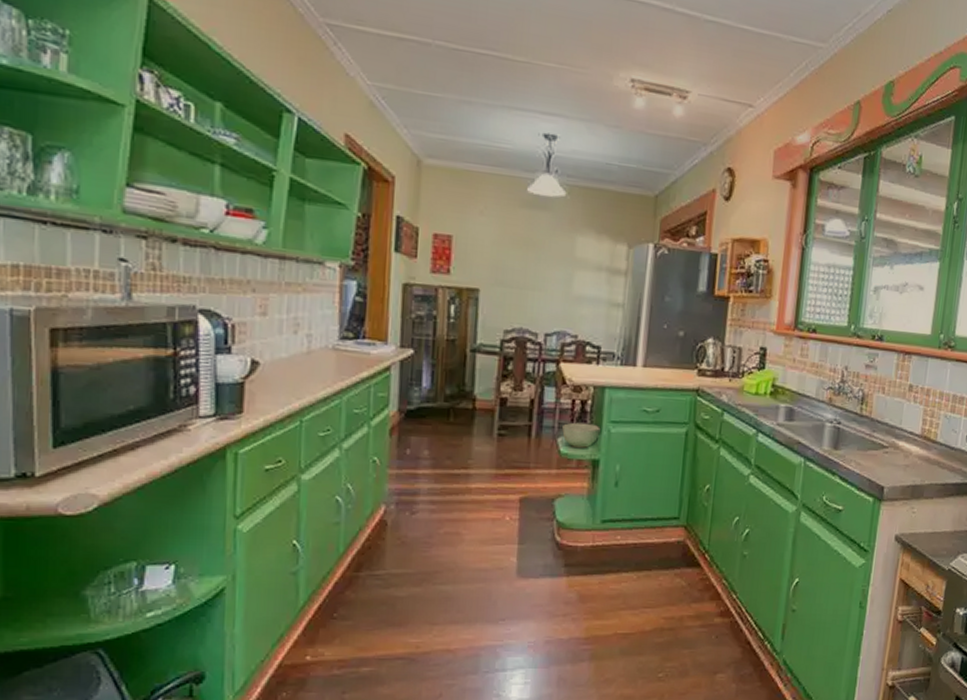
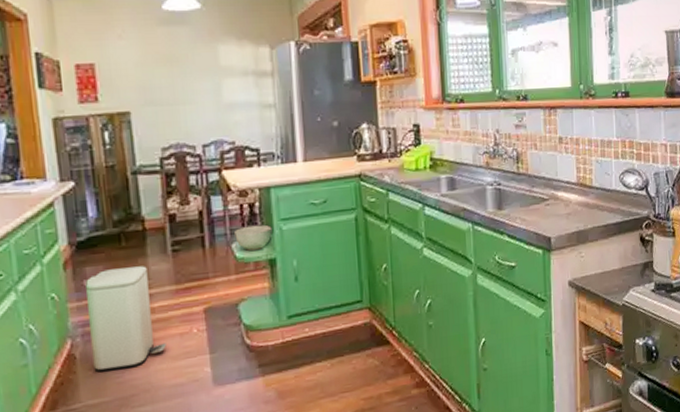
pedal bin: none [403,442,477,545] -> present [86,266,166,373]

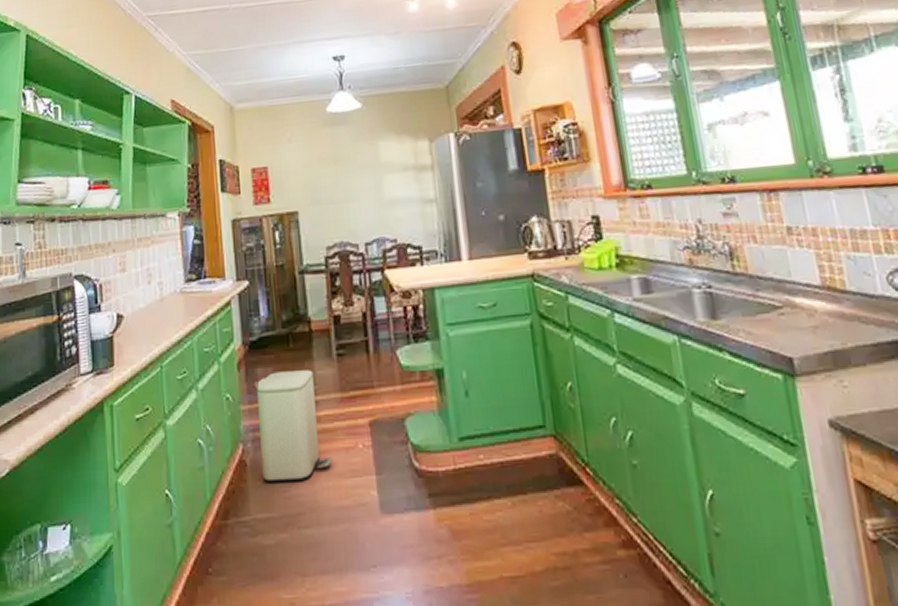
bowl: present [235,224,272,251] -> none [399,329,438,358]

